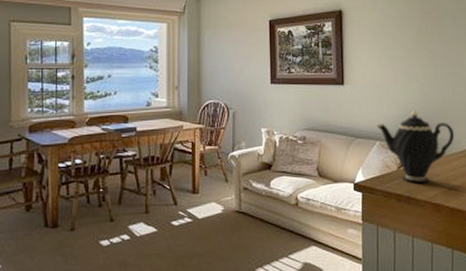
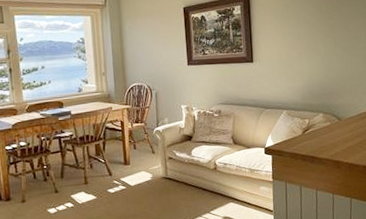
teapot: present [375,111,455,183] -> none [282,81,353,145]

